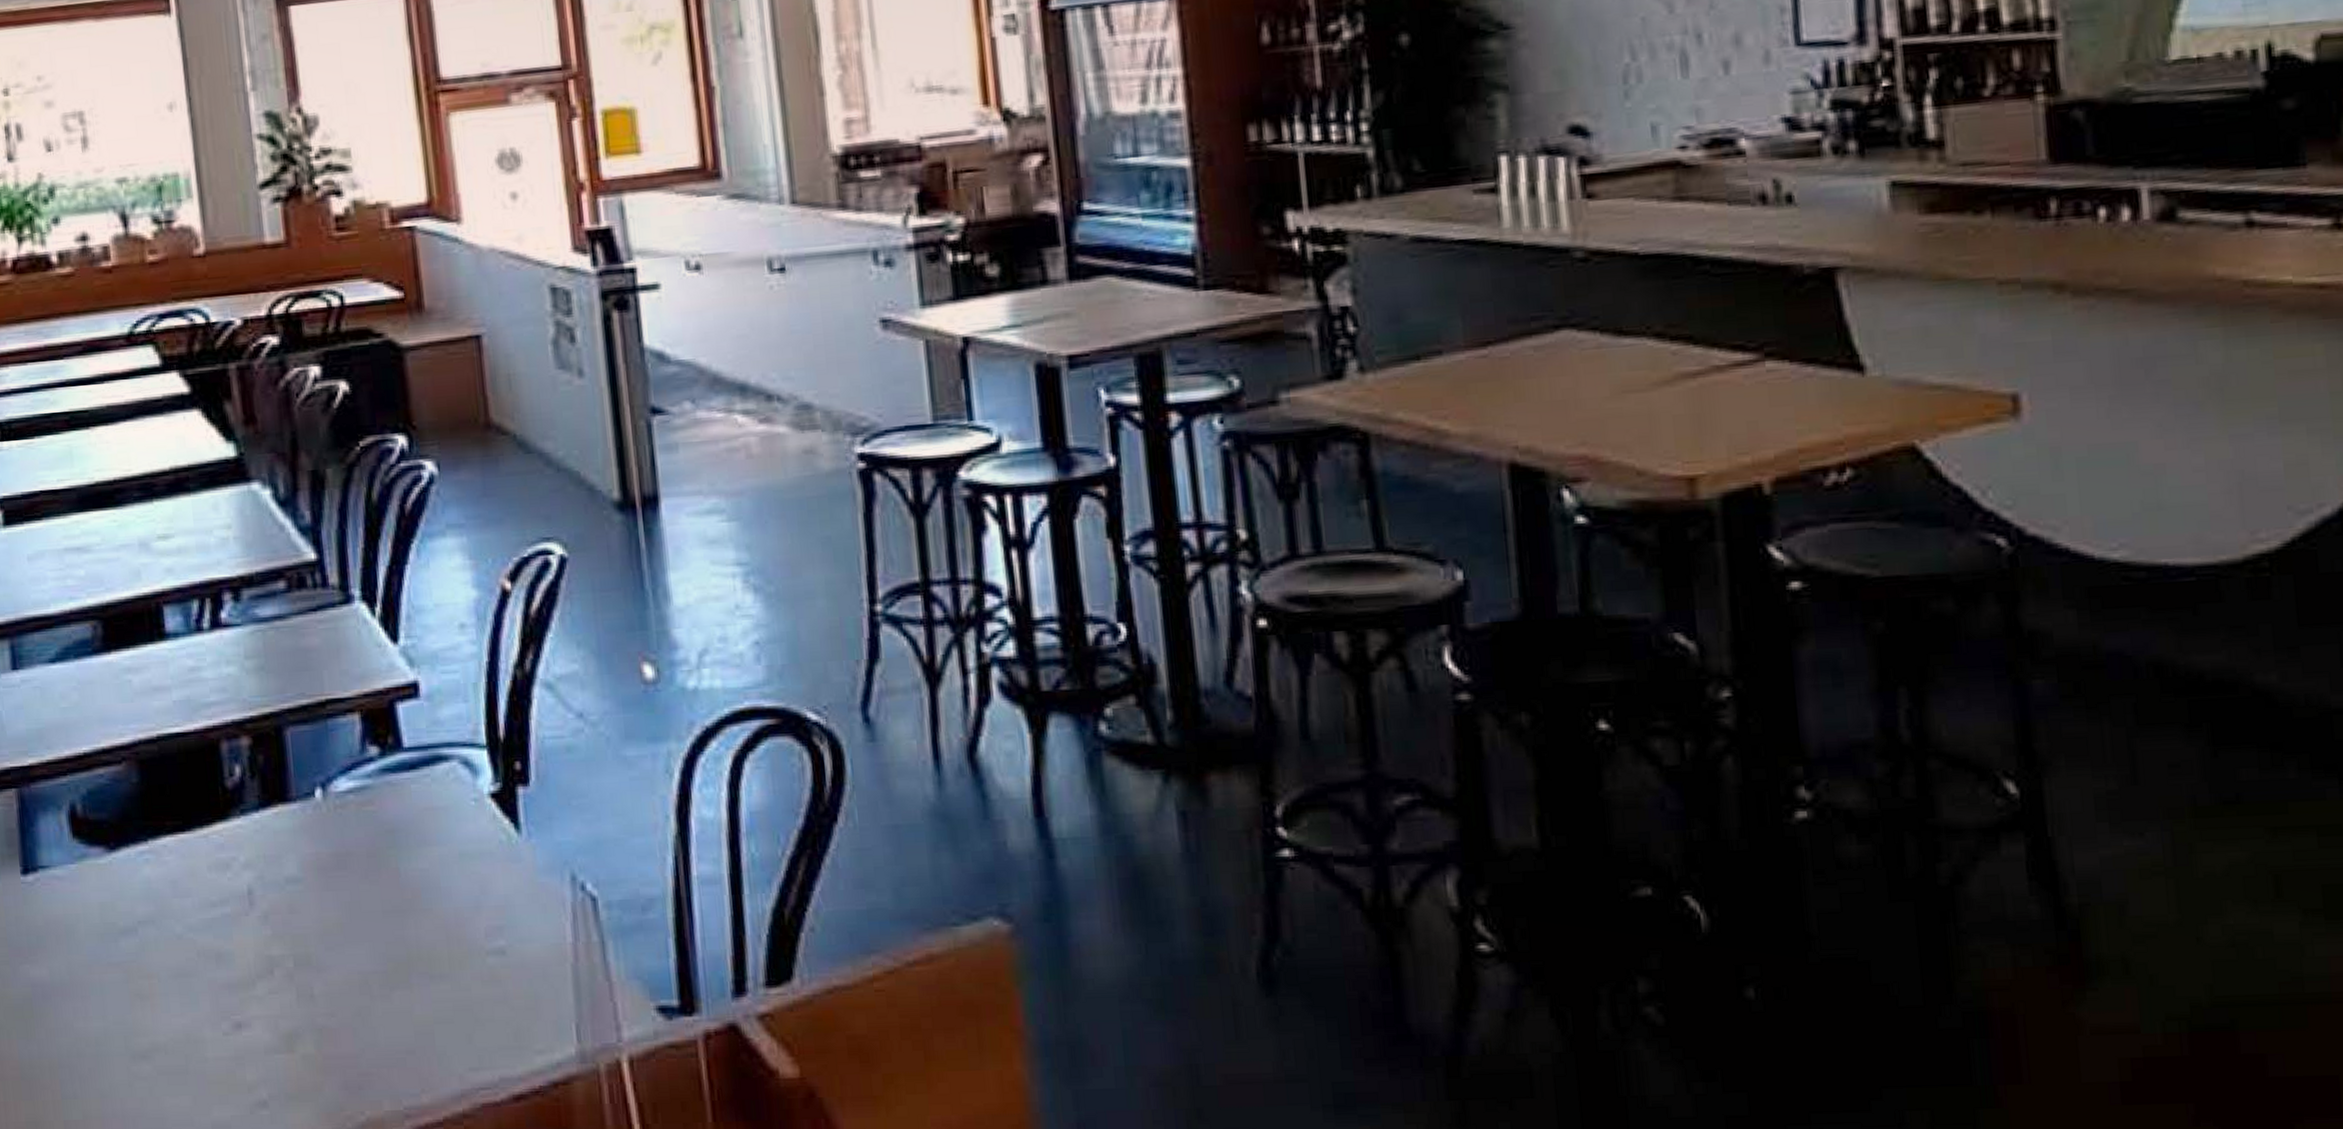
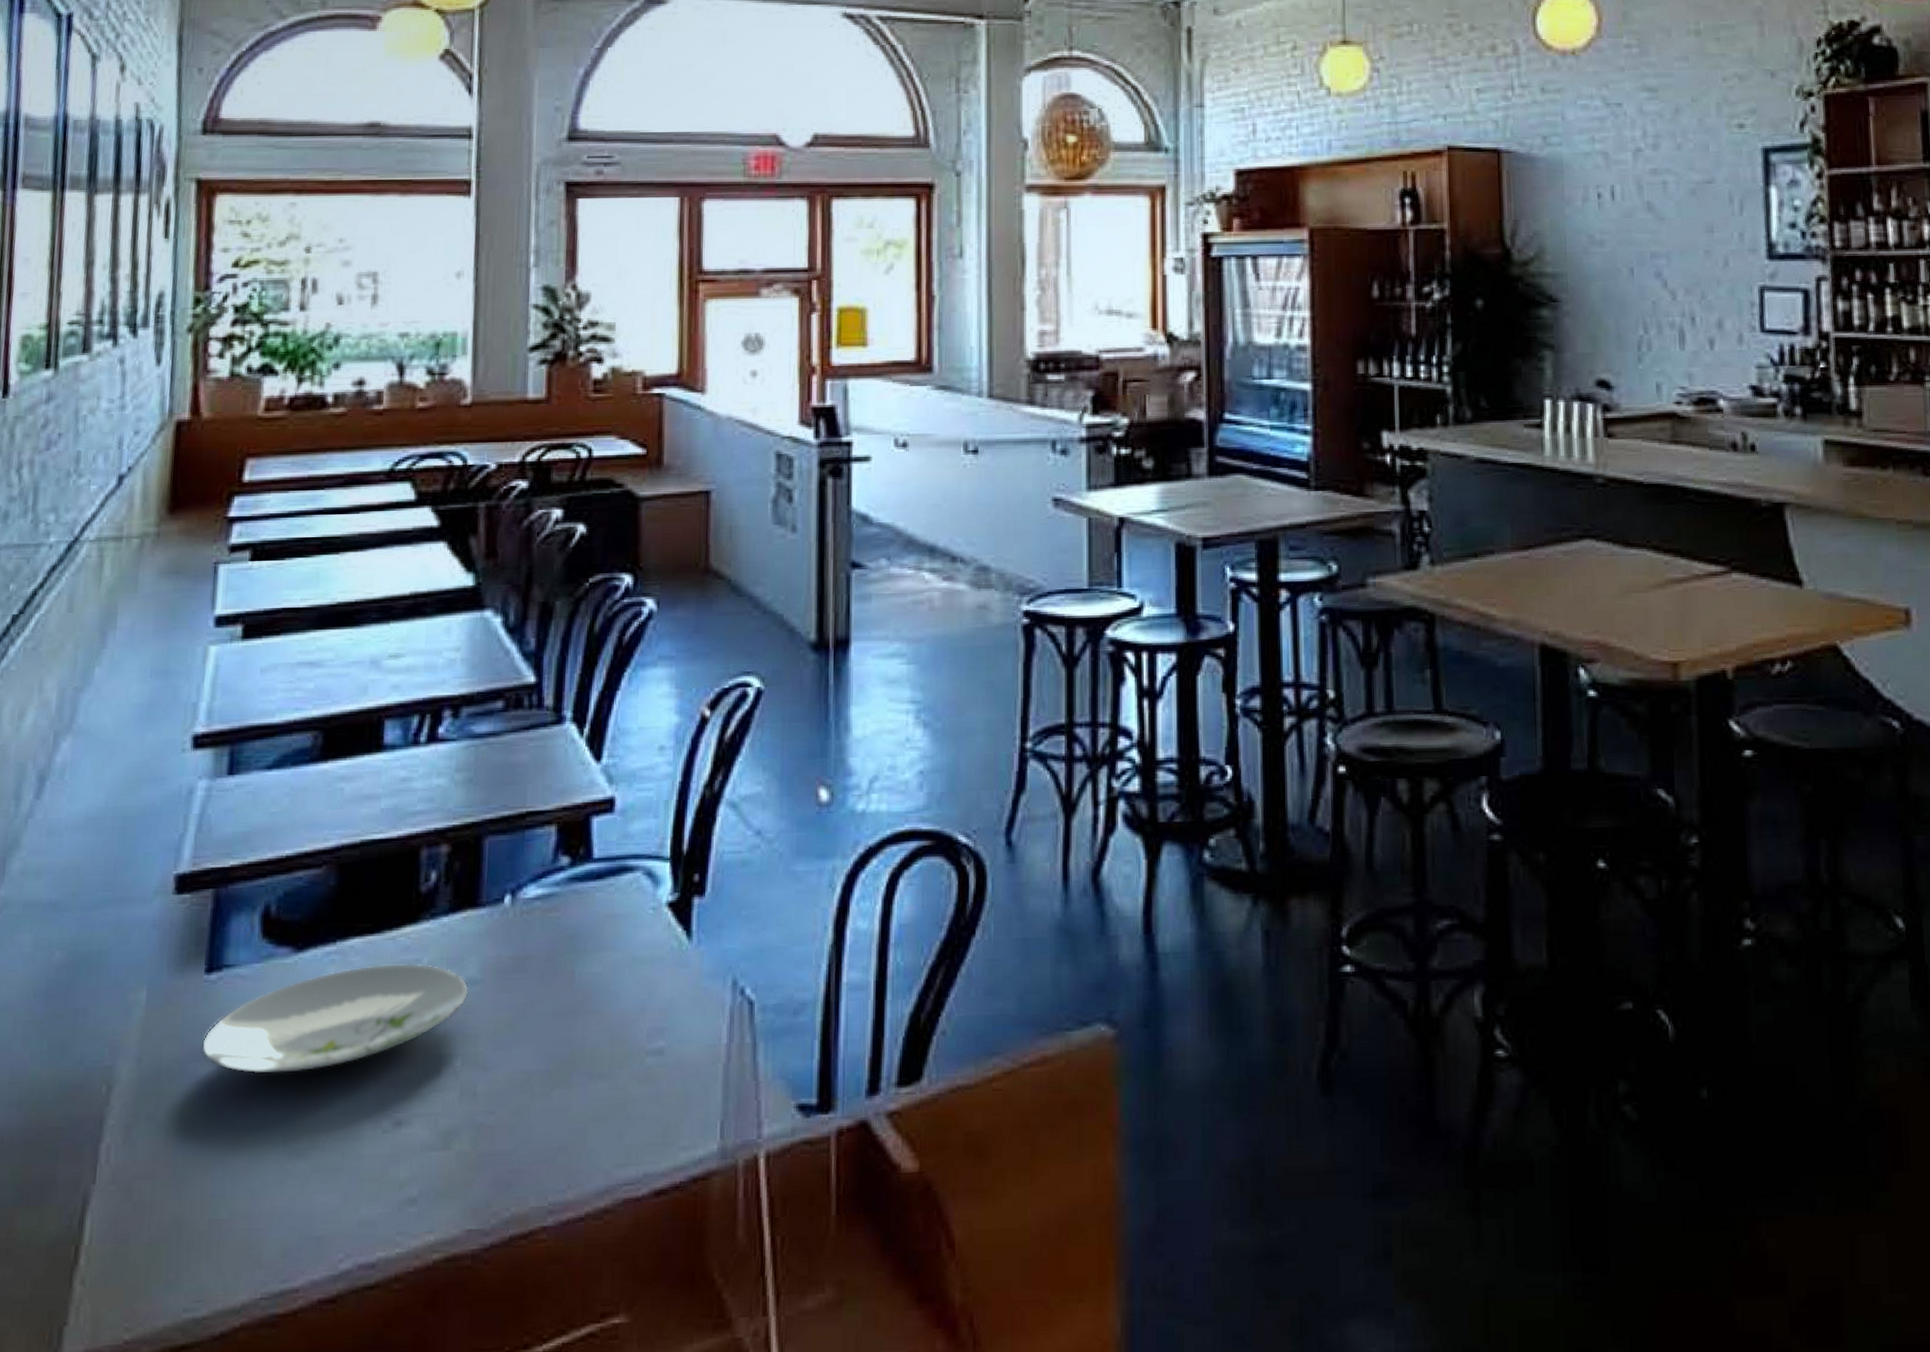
plate: none [28,861,292,977] -> present [201,962,469,1075]

